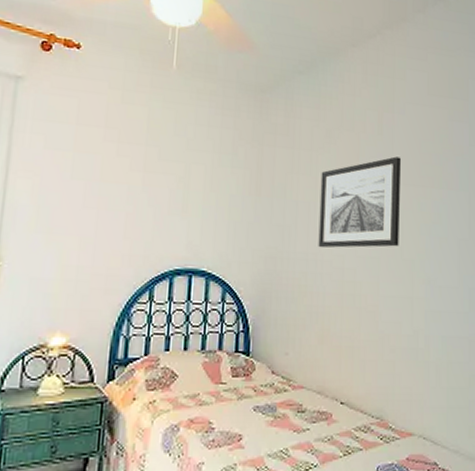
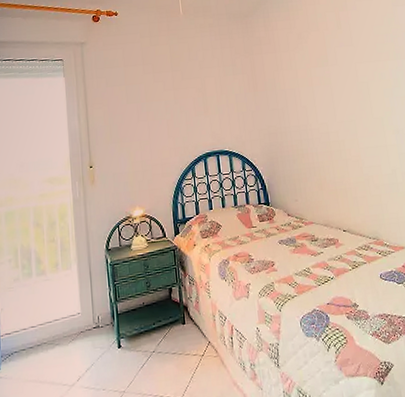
wall art: present [318,156,402,248] -> none [299,42,369,121]

